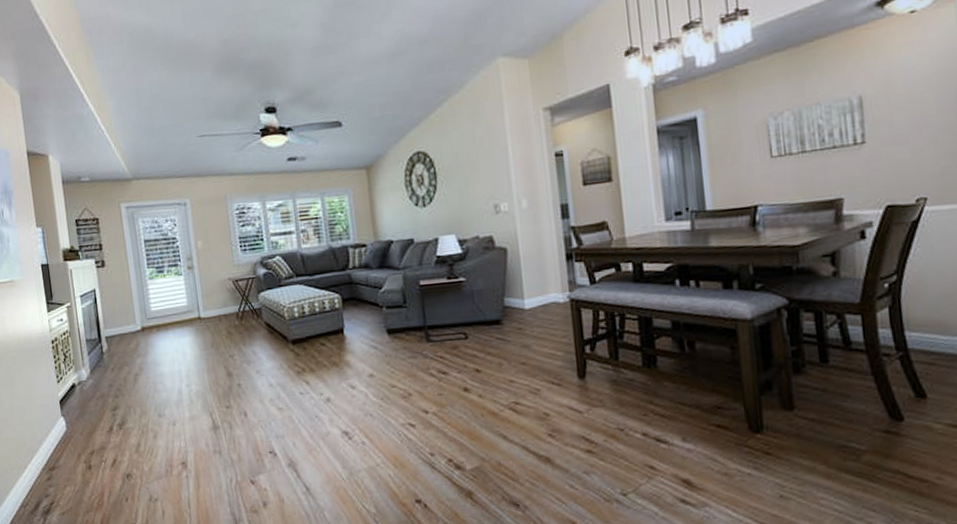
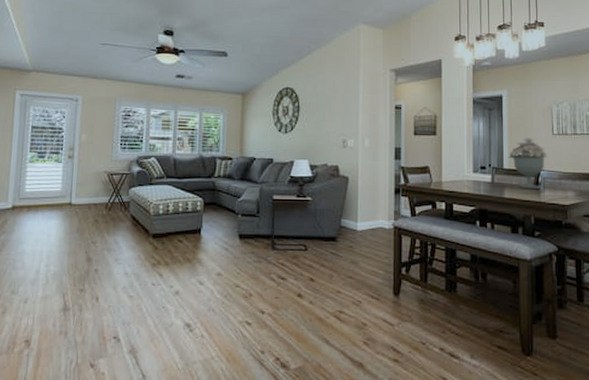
bouquet: none [710,166,766,234] -> present [507,138,547,190]

